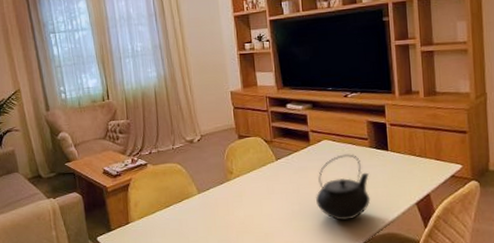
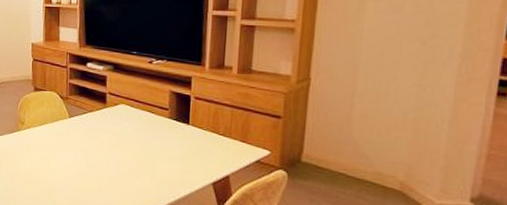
teapot: present [316,154,371,221] -> none [105,121,166,189]

